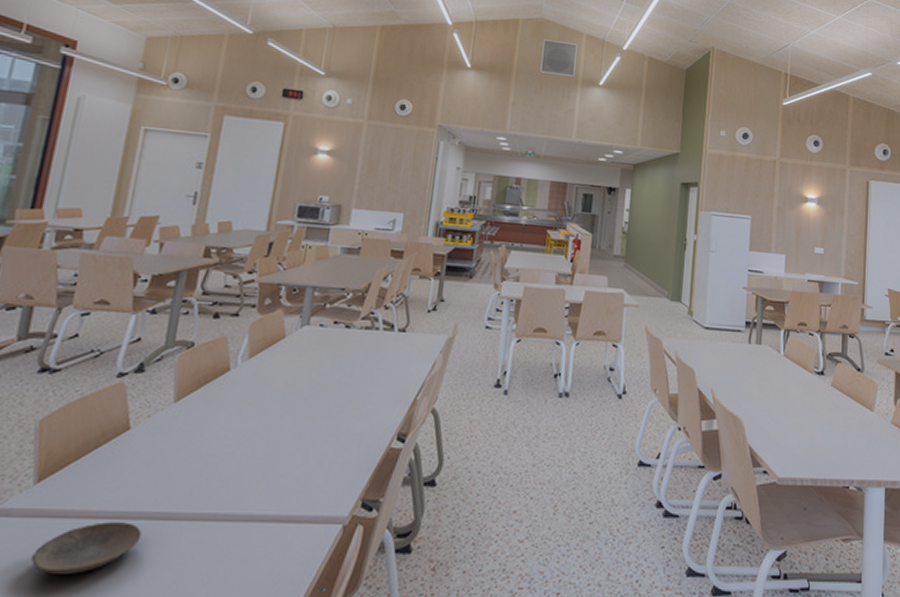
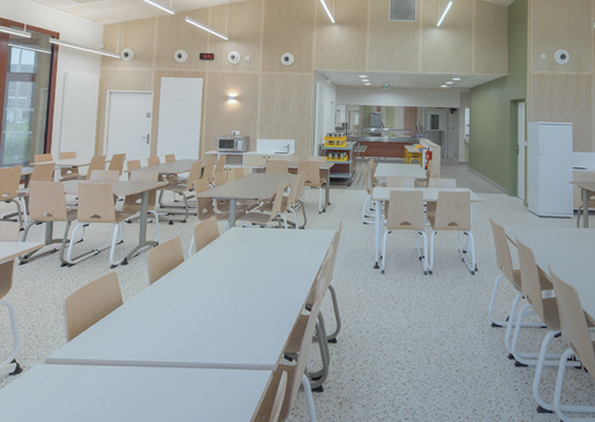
plate: present [30,522,142,574] -> none [70,368,138,403]

